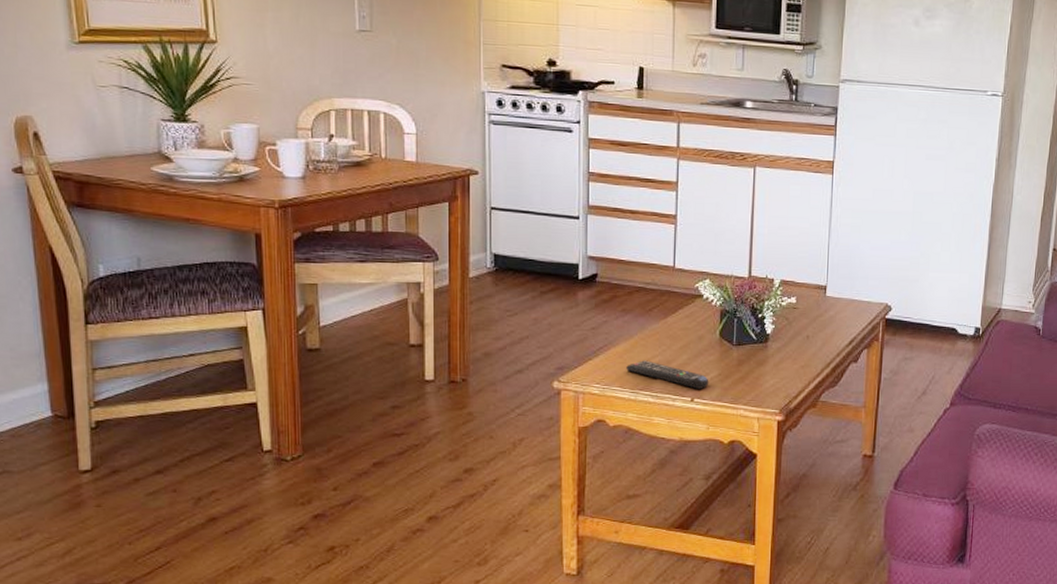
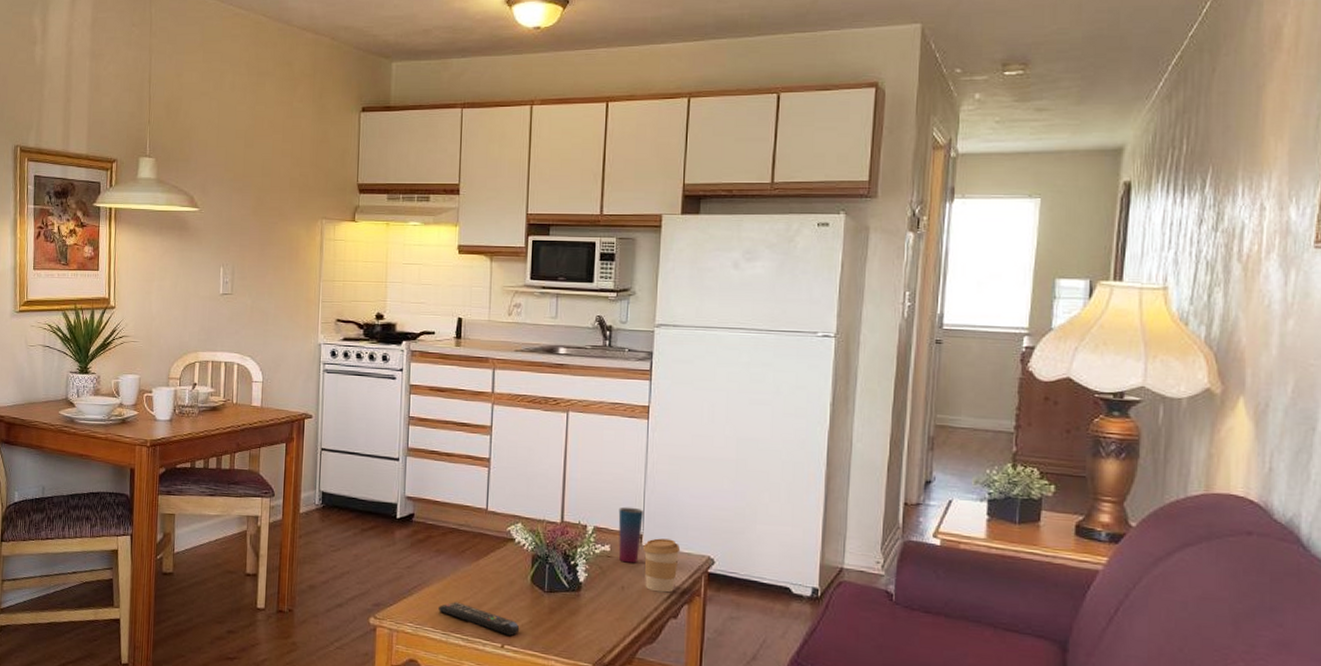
cup: none [804,260,827,313] -> present [618,506,643,563]
coffee cup: none [827,289,861,339] -> present [643,538,681,593]

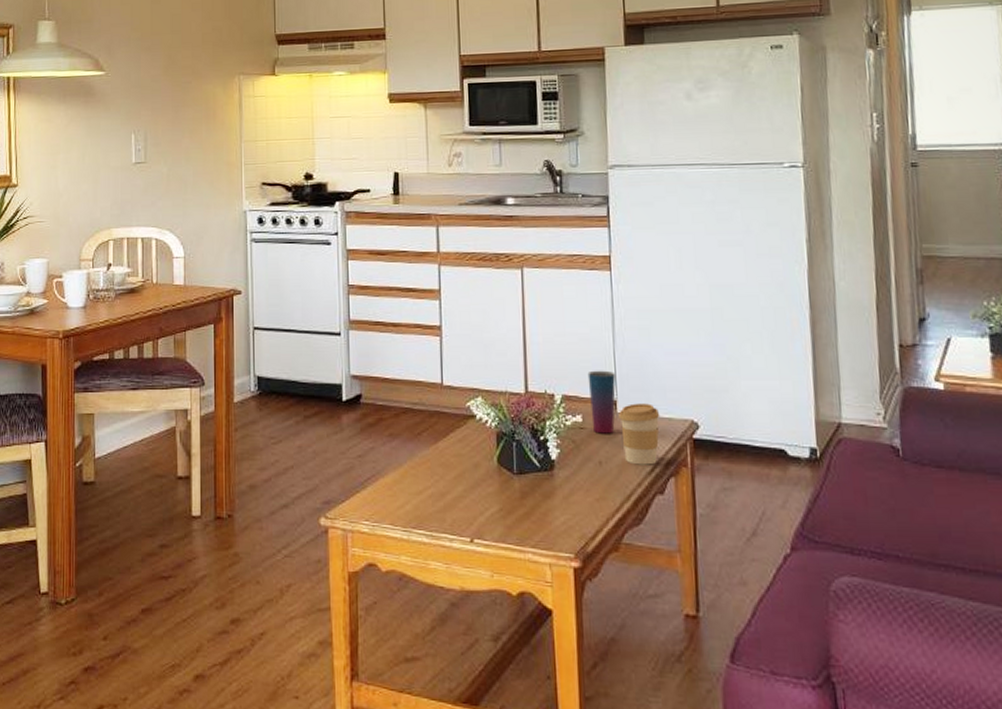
remote control: present [438,602,520,637] -> none [397,492,490,529]

